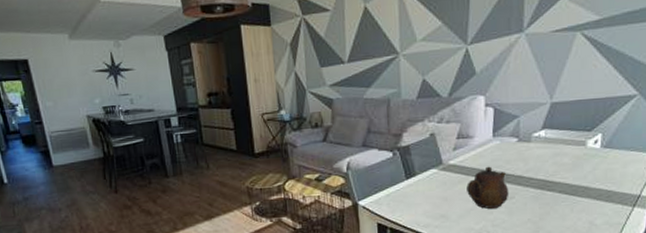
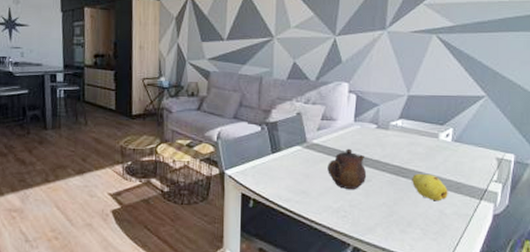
fruit: none [558,184,598,213] -> present [412,173,448,202]

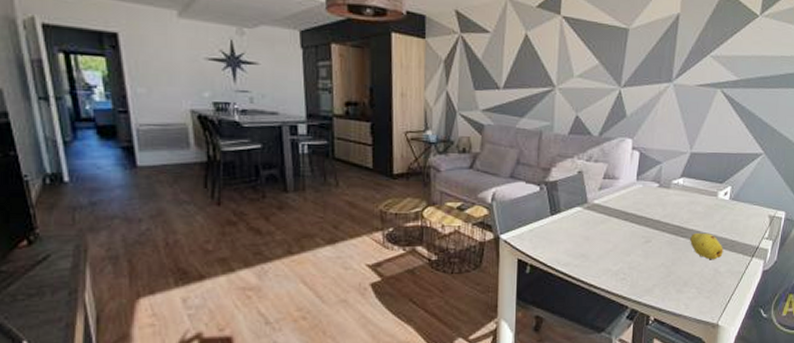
teapot: present [327,148,367,189] -> none [608,208,647,251]

